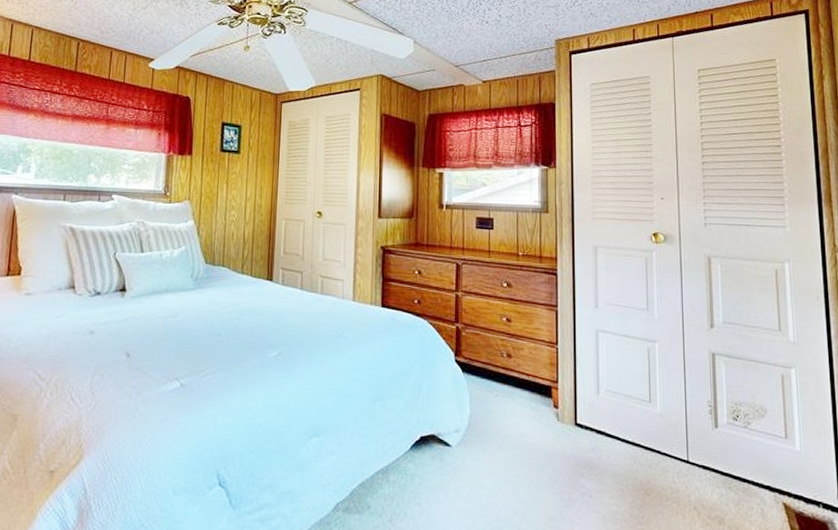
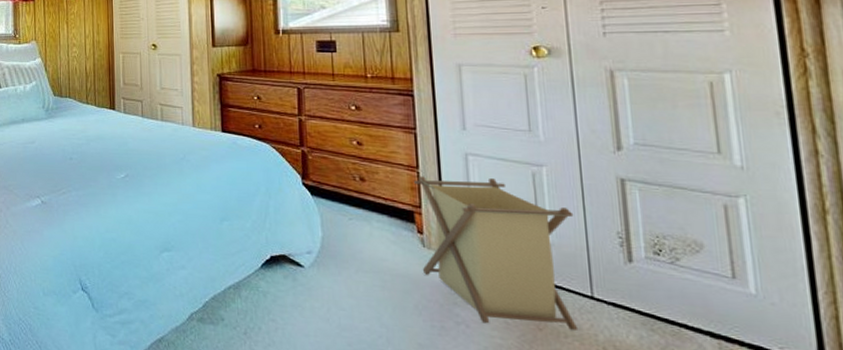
laundry basket: none [552,352,677,493] -> present [413,176,579,330]

